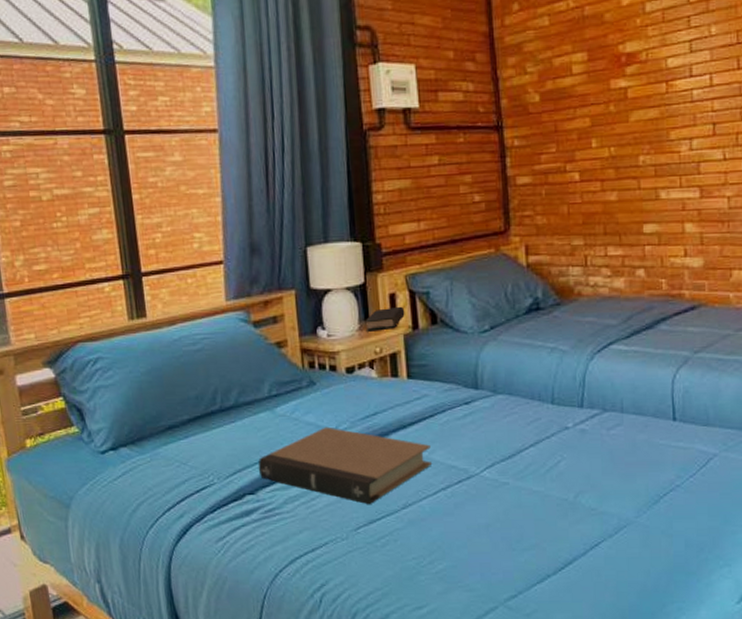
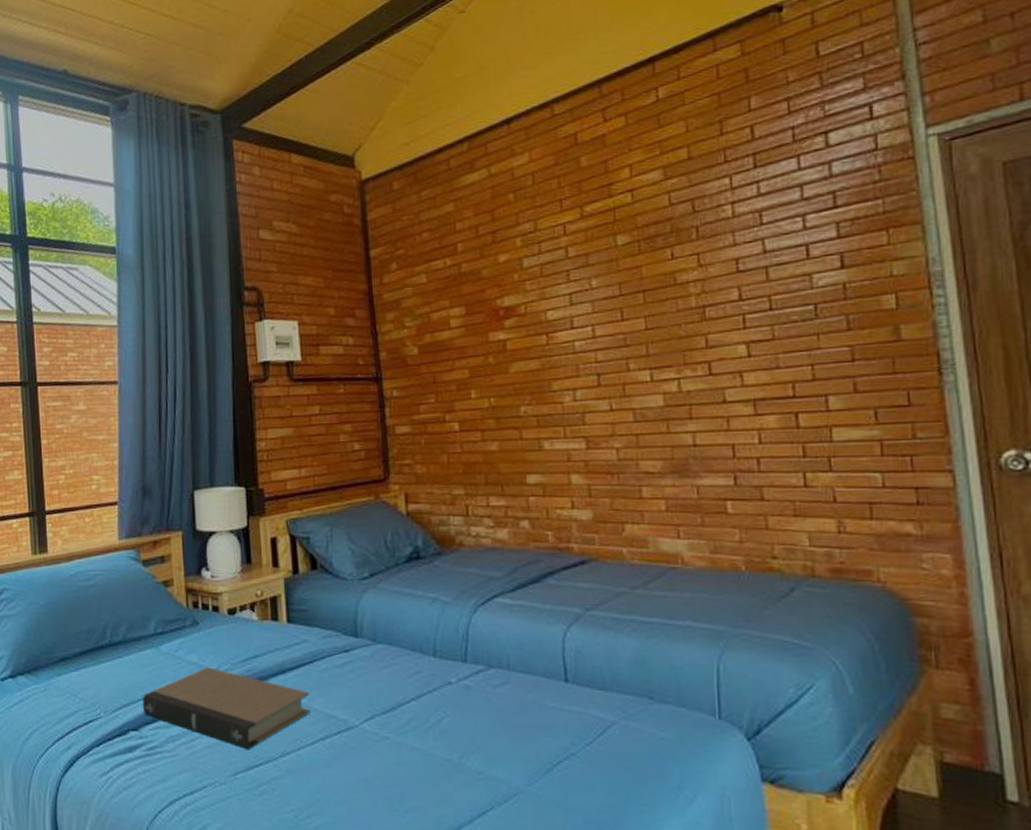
book: present [365,306,405,332] -> none [247,550,286,574]

